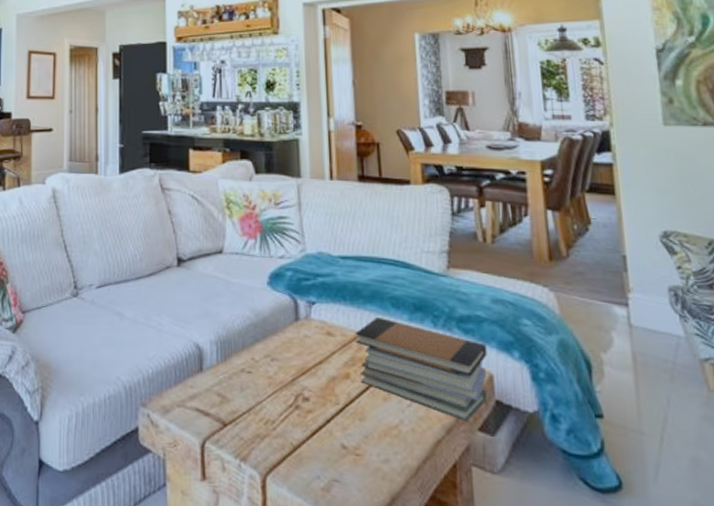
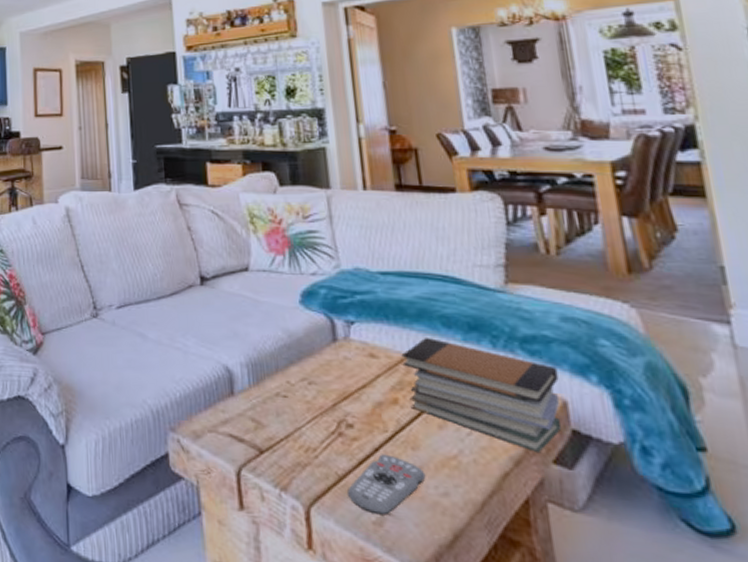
remote control: none [301,425,370,482] -> present [348,454,426,516]

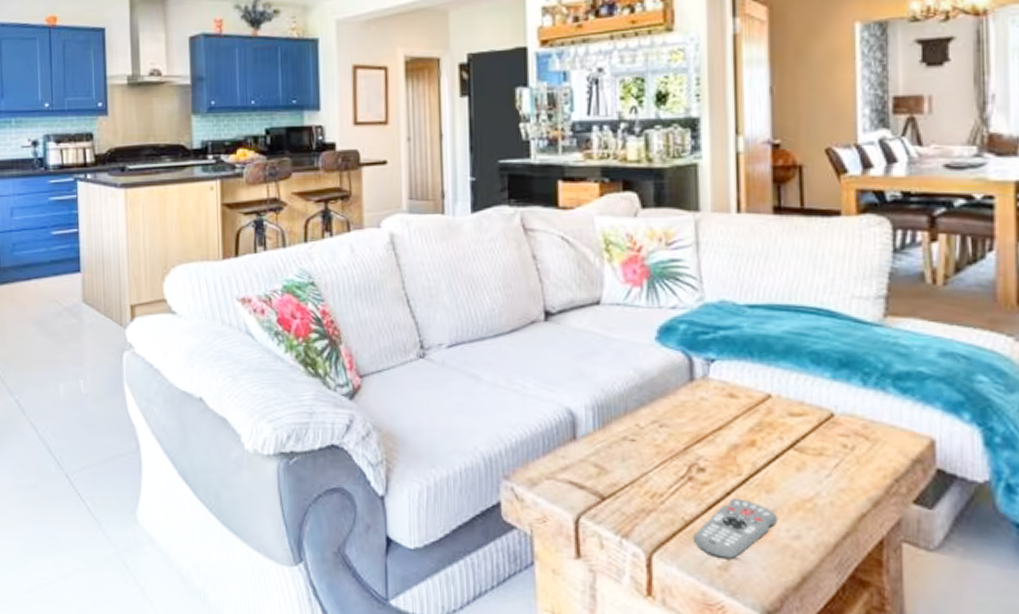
book stack: present [401,336,561,452] -> none [763,374,929,493]

